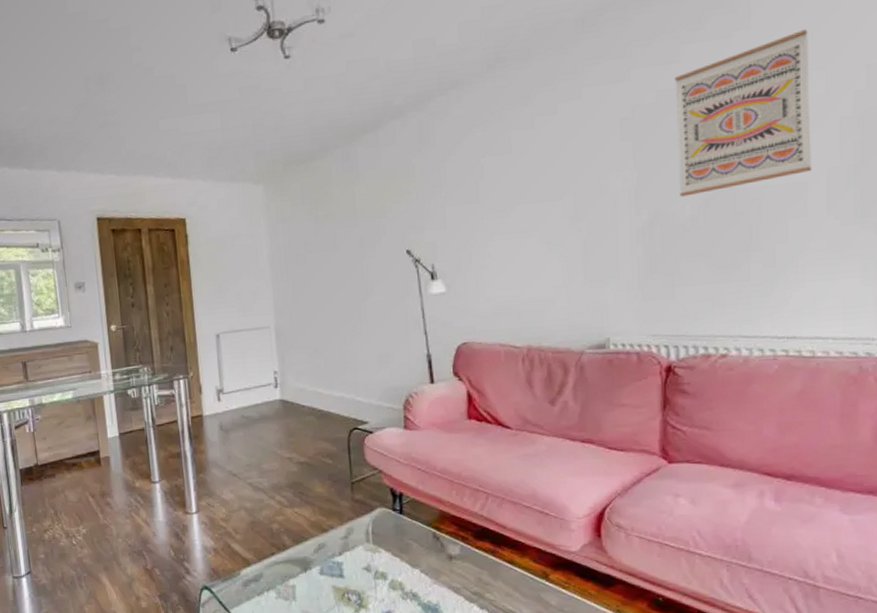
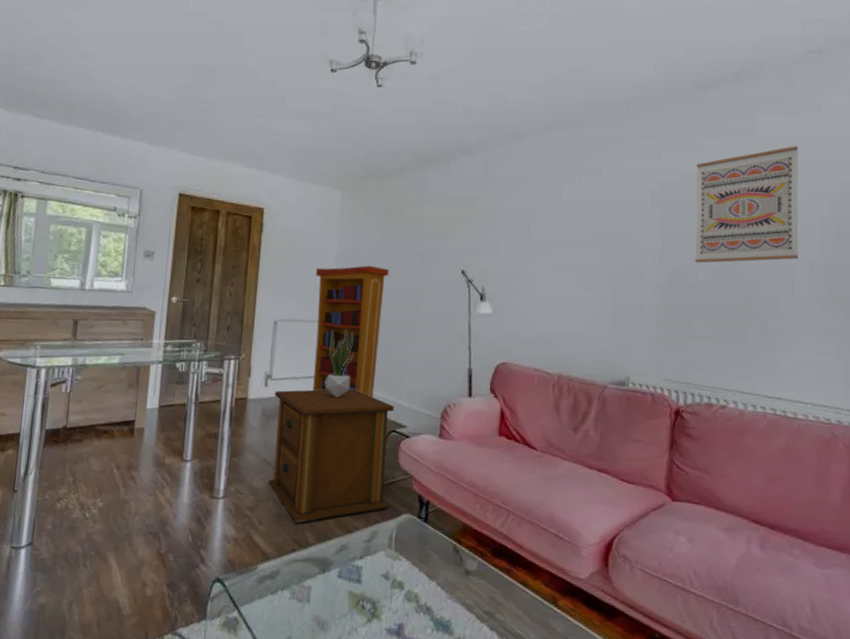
side table: none [229,391,362,529] -> present [268,388,394,524]
bookcase: none [250,261,330,399] -> present [313,266,389,398]
potted plant: none [276,332,304,403] -> present [324,329,354,398]

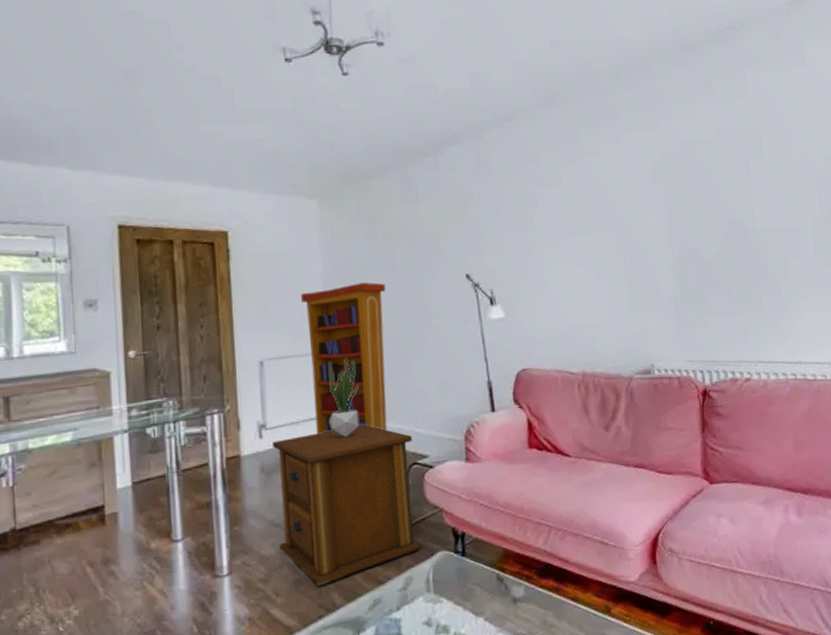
wall art: present [695,146,799,263] -> none [693,103,801,235]

